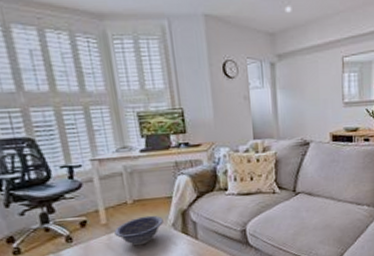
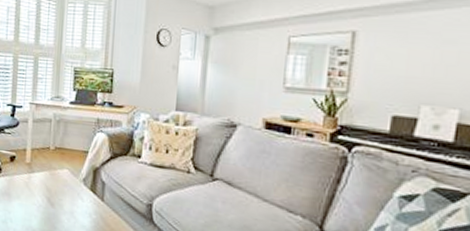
decorative bowl: present [114,215,164,246] -> none [34,164,76,192]

